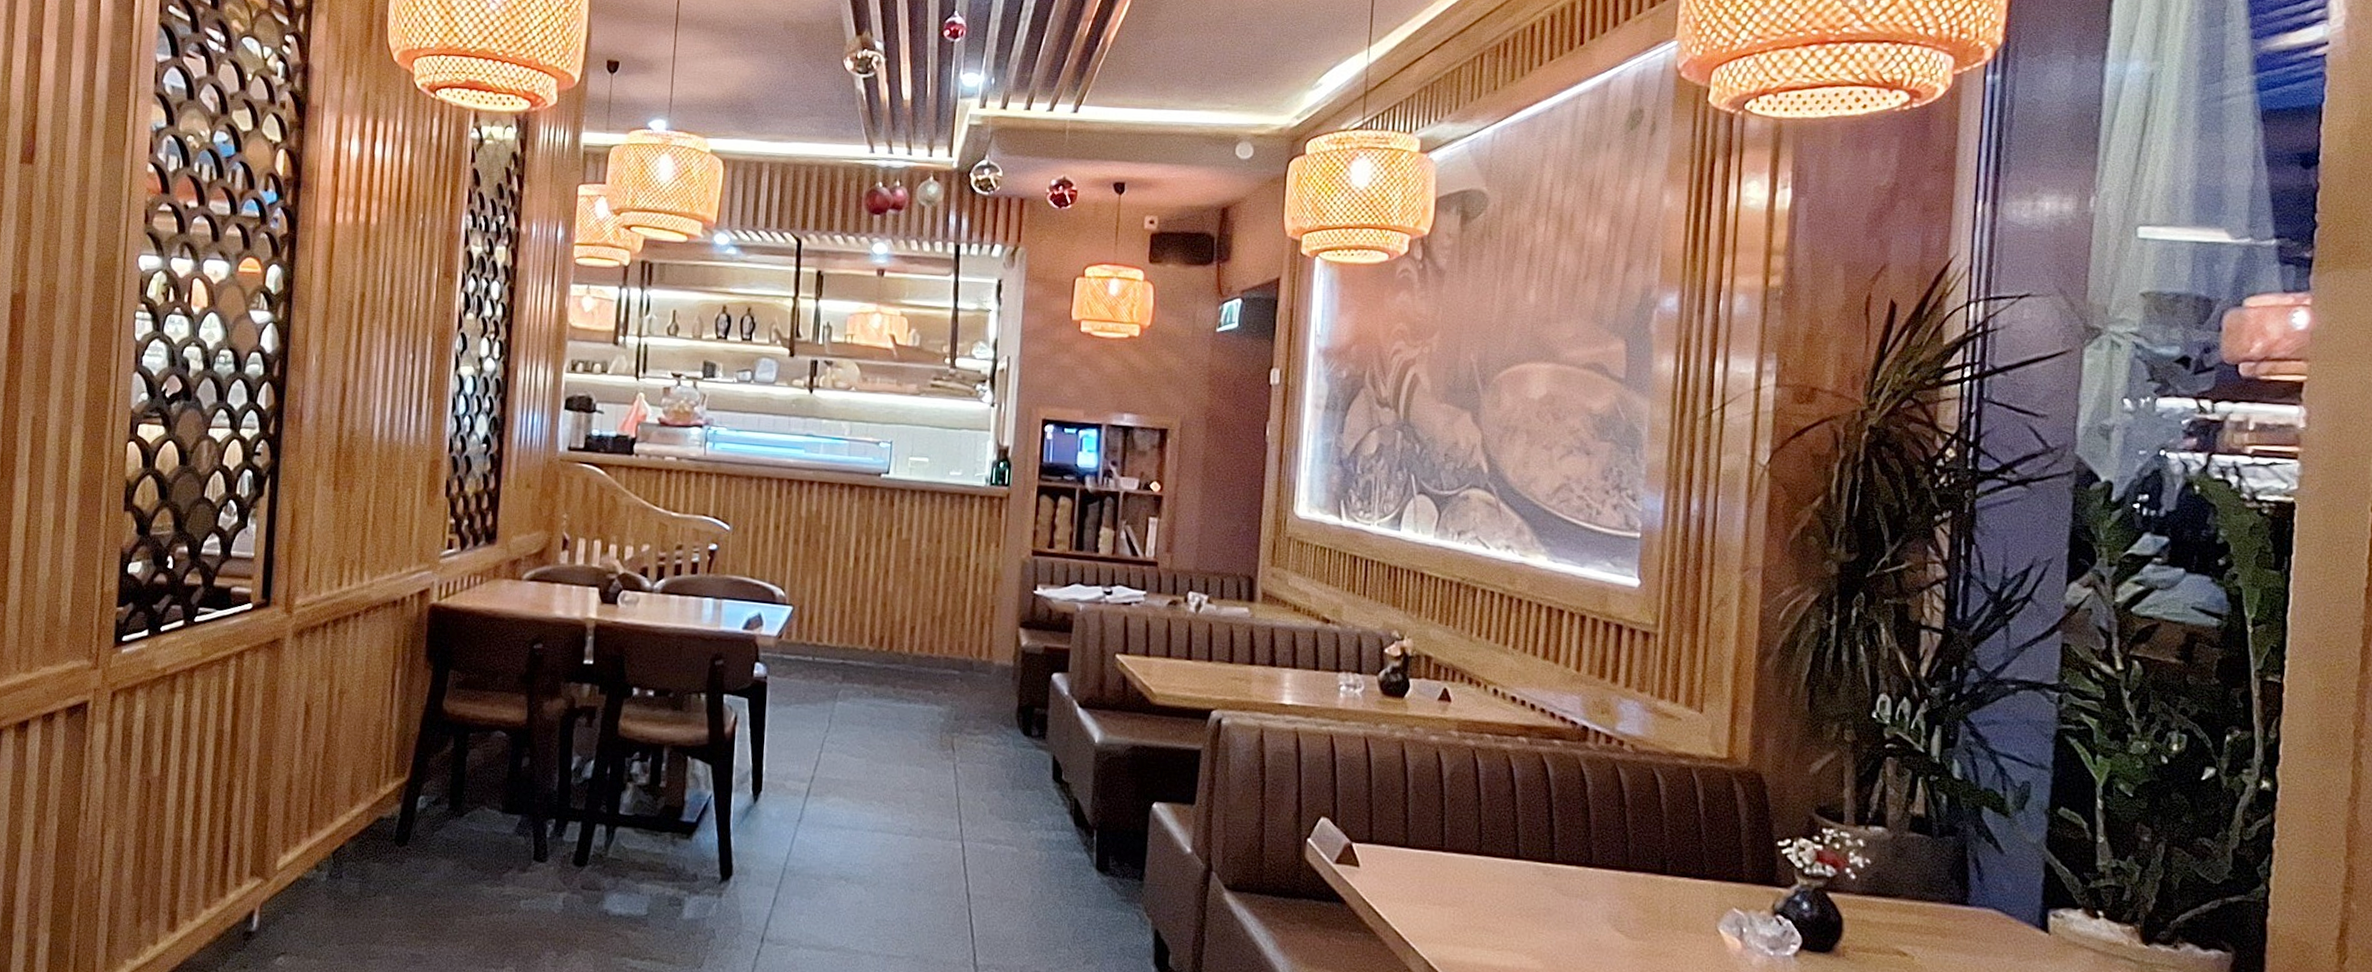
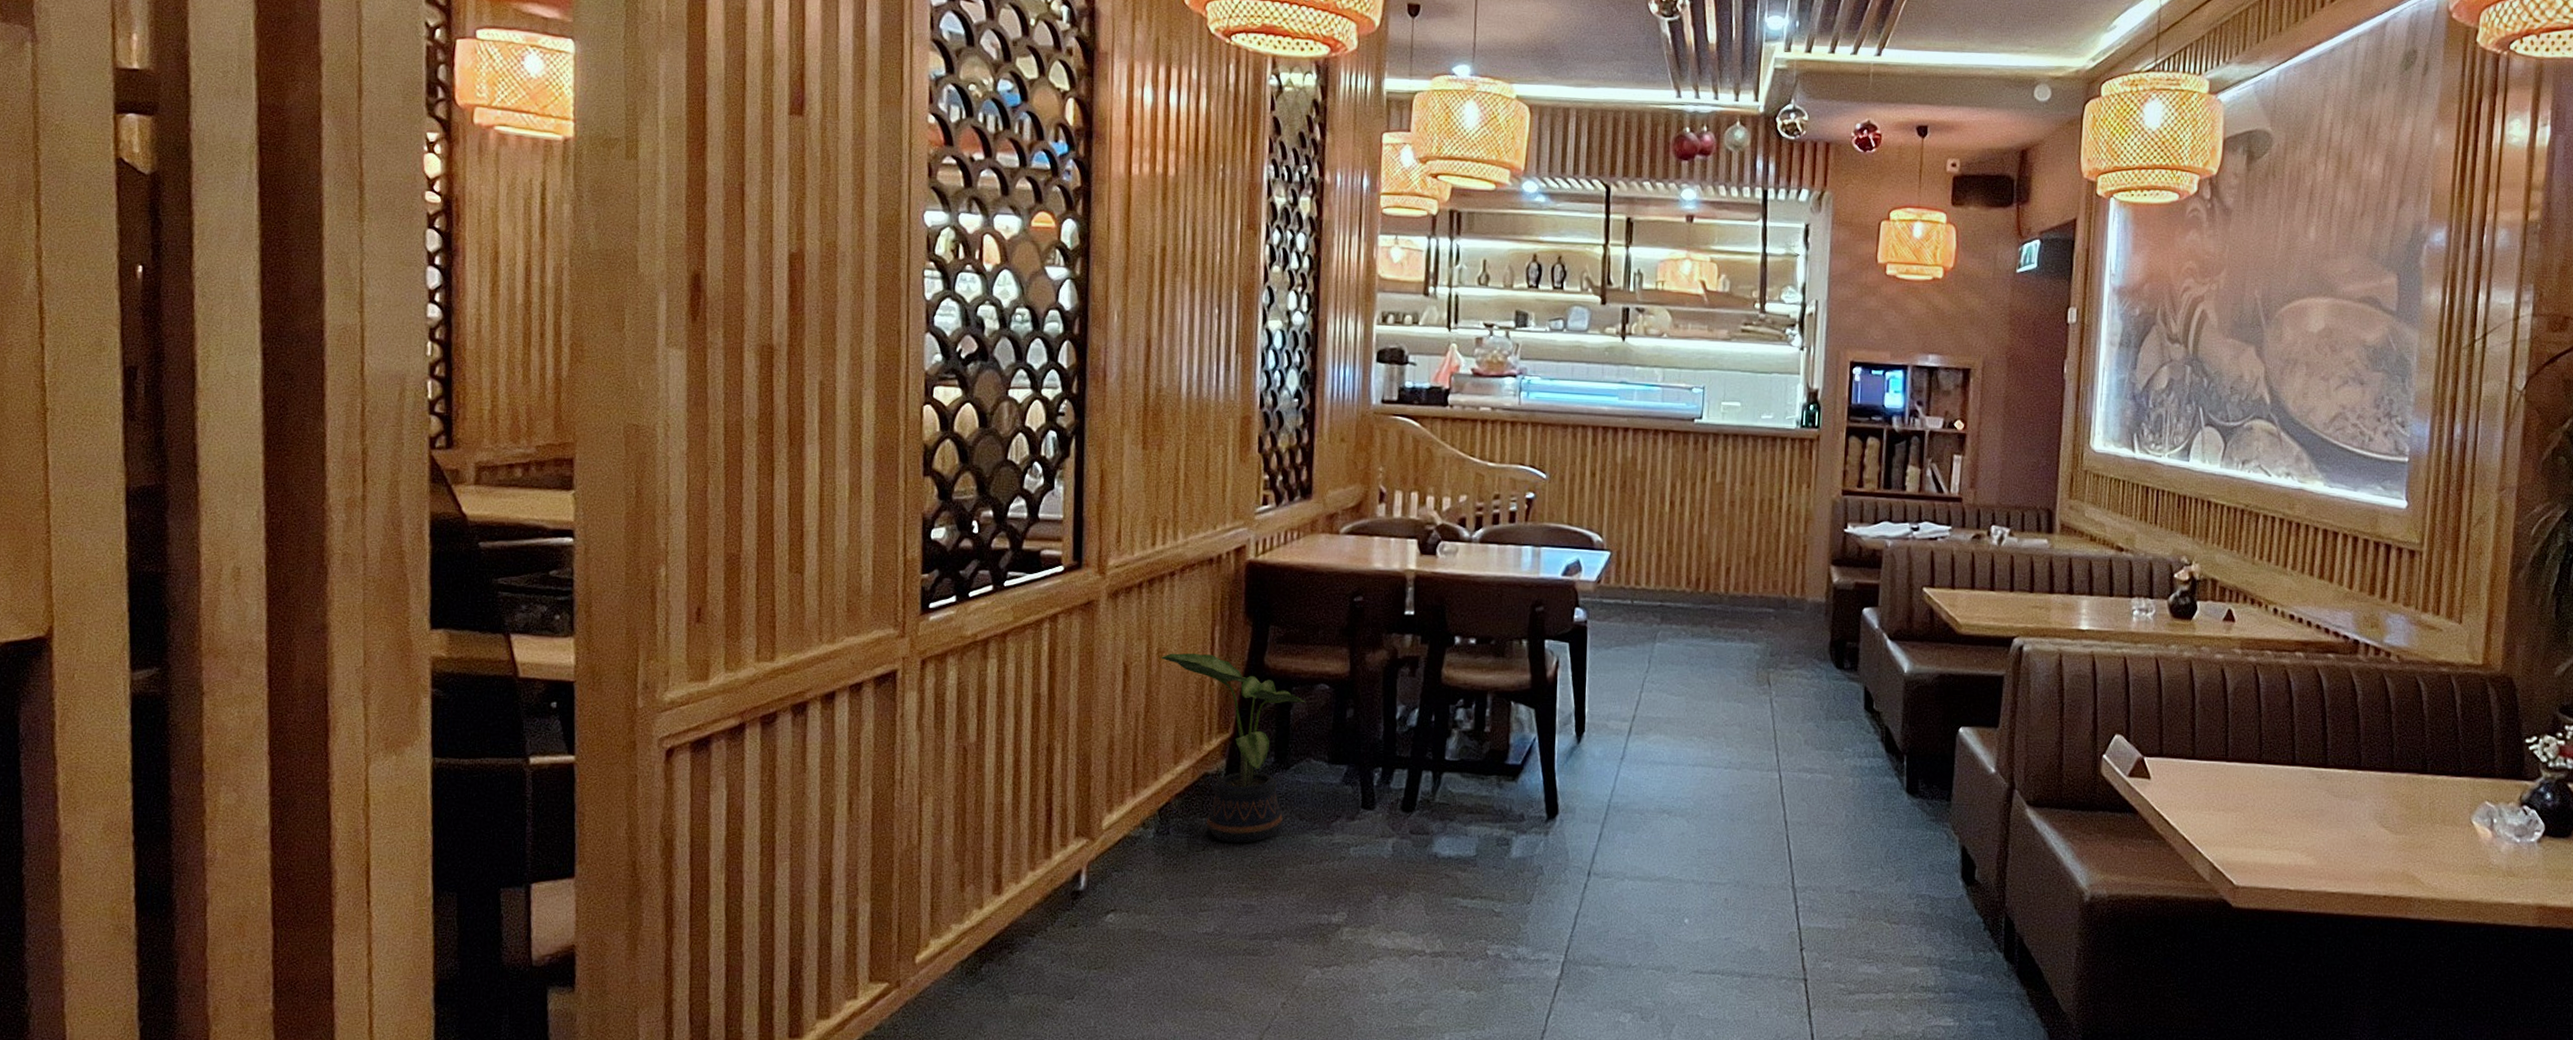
potted plant: none [341,694,482,891] -> present [1160,653,1306,843]

